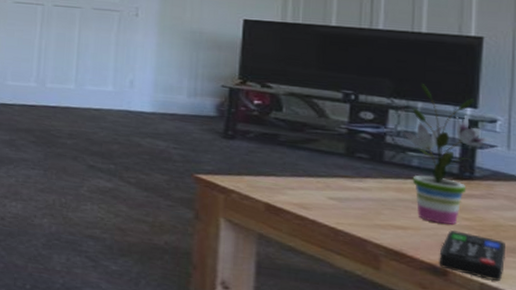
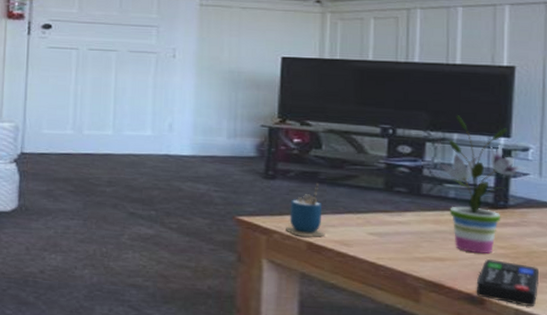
cup: none [243,145,284,199] -> present [285,183,325,237]

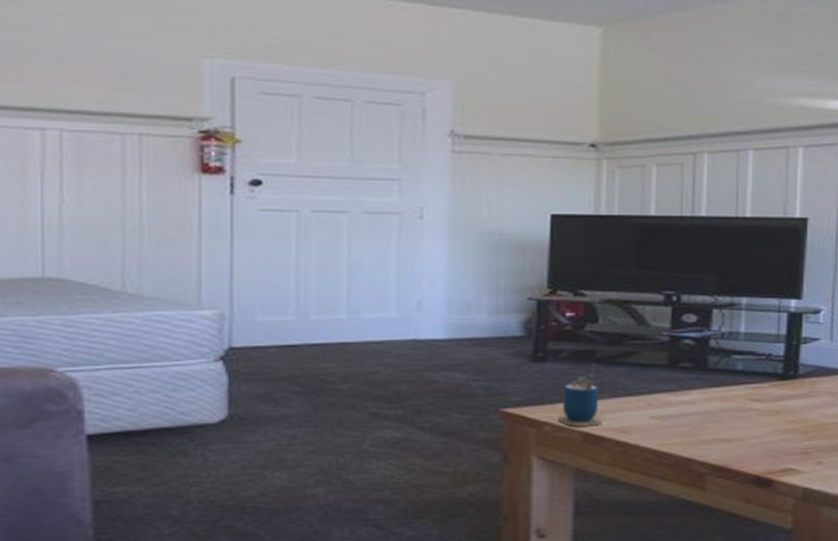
potted plant: present [438,115,526,254] -> none [726,276,817,430]
remote control: present [476,258,539,307] -> none [764,435,827,484]

